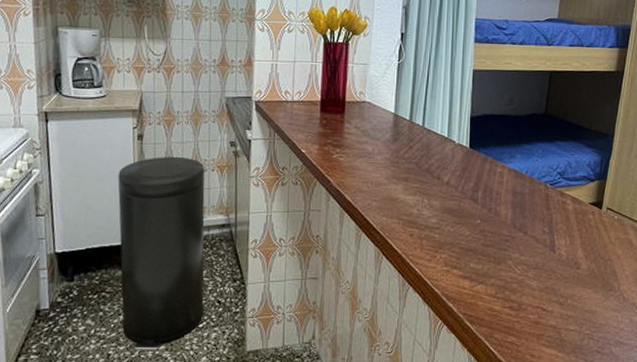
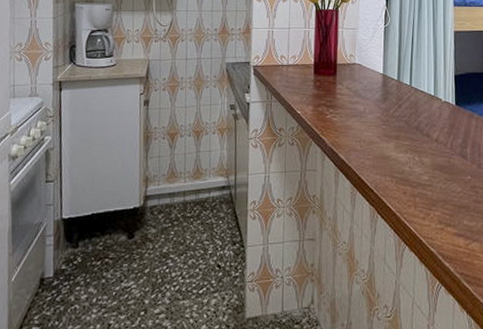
pedal bin: present [117,156,205,352] -> none [124,120,206,321]

